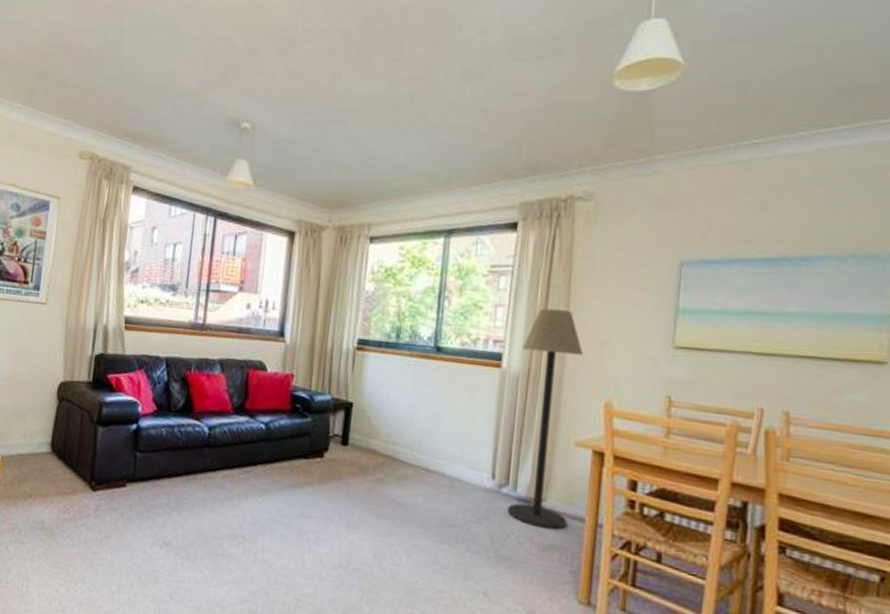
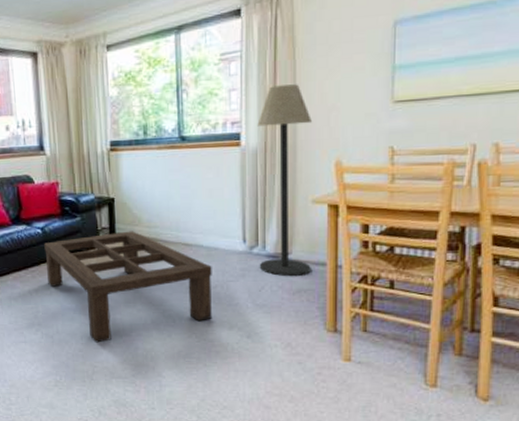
coffee table: none [262,440,453,572] -> present [44,231,212,343]

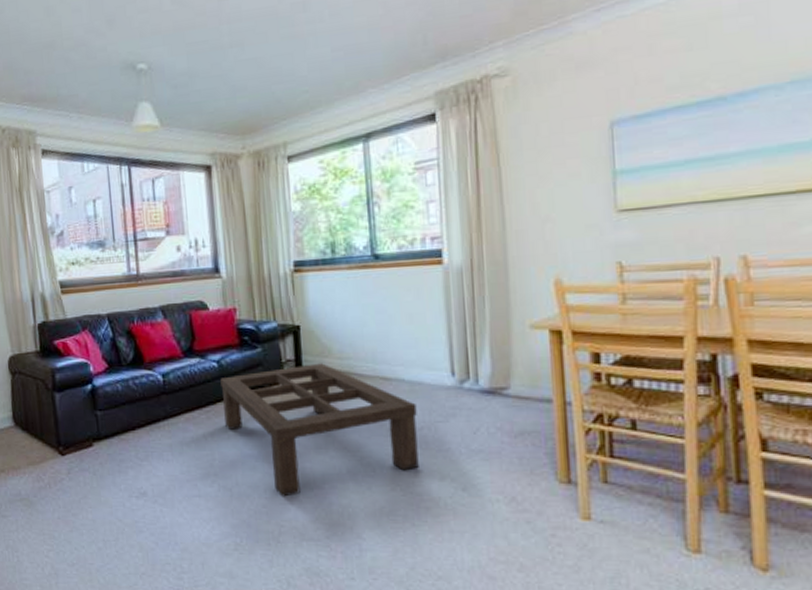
floor lamp: present [257,84,312,277] -> none [461,193,535,416]

